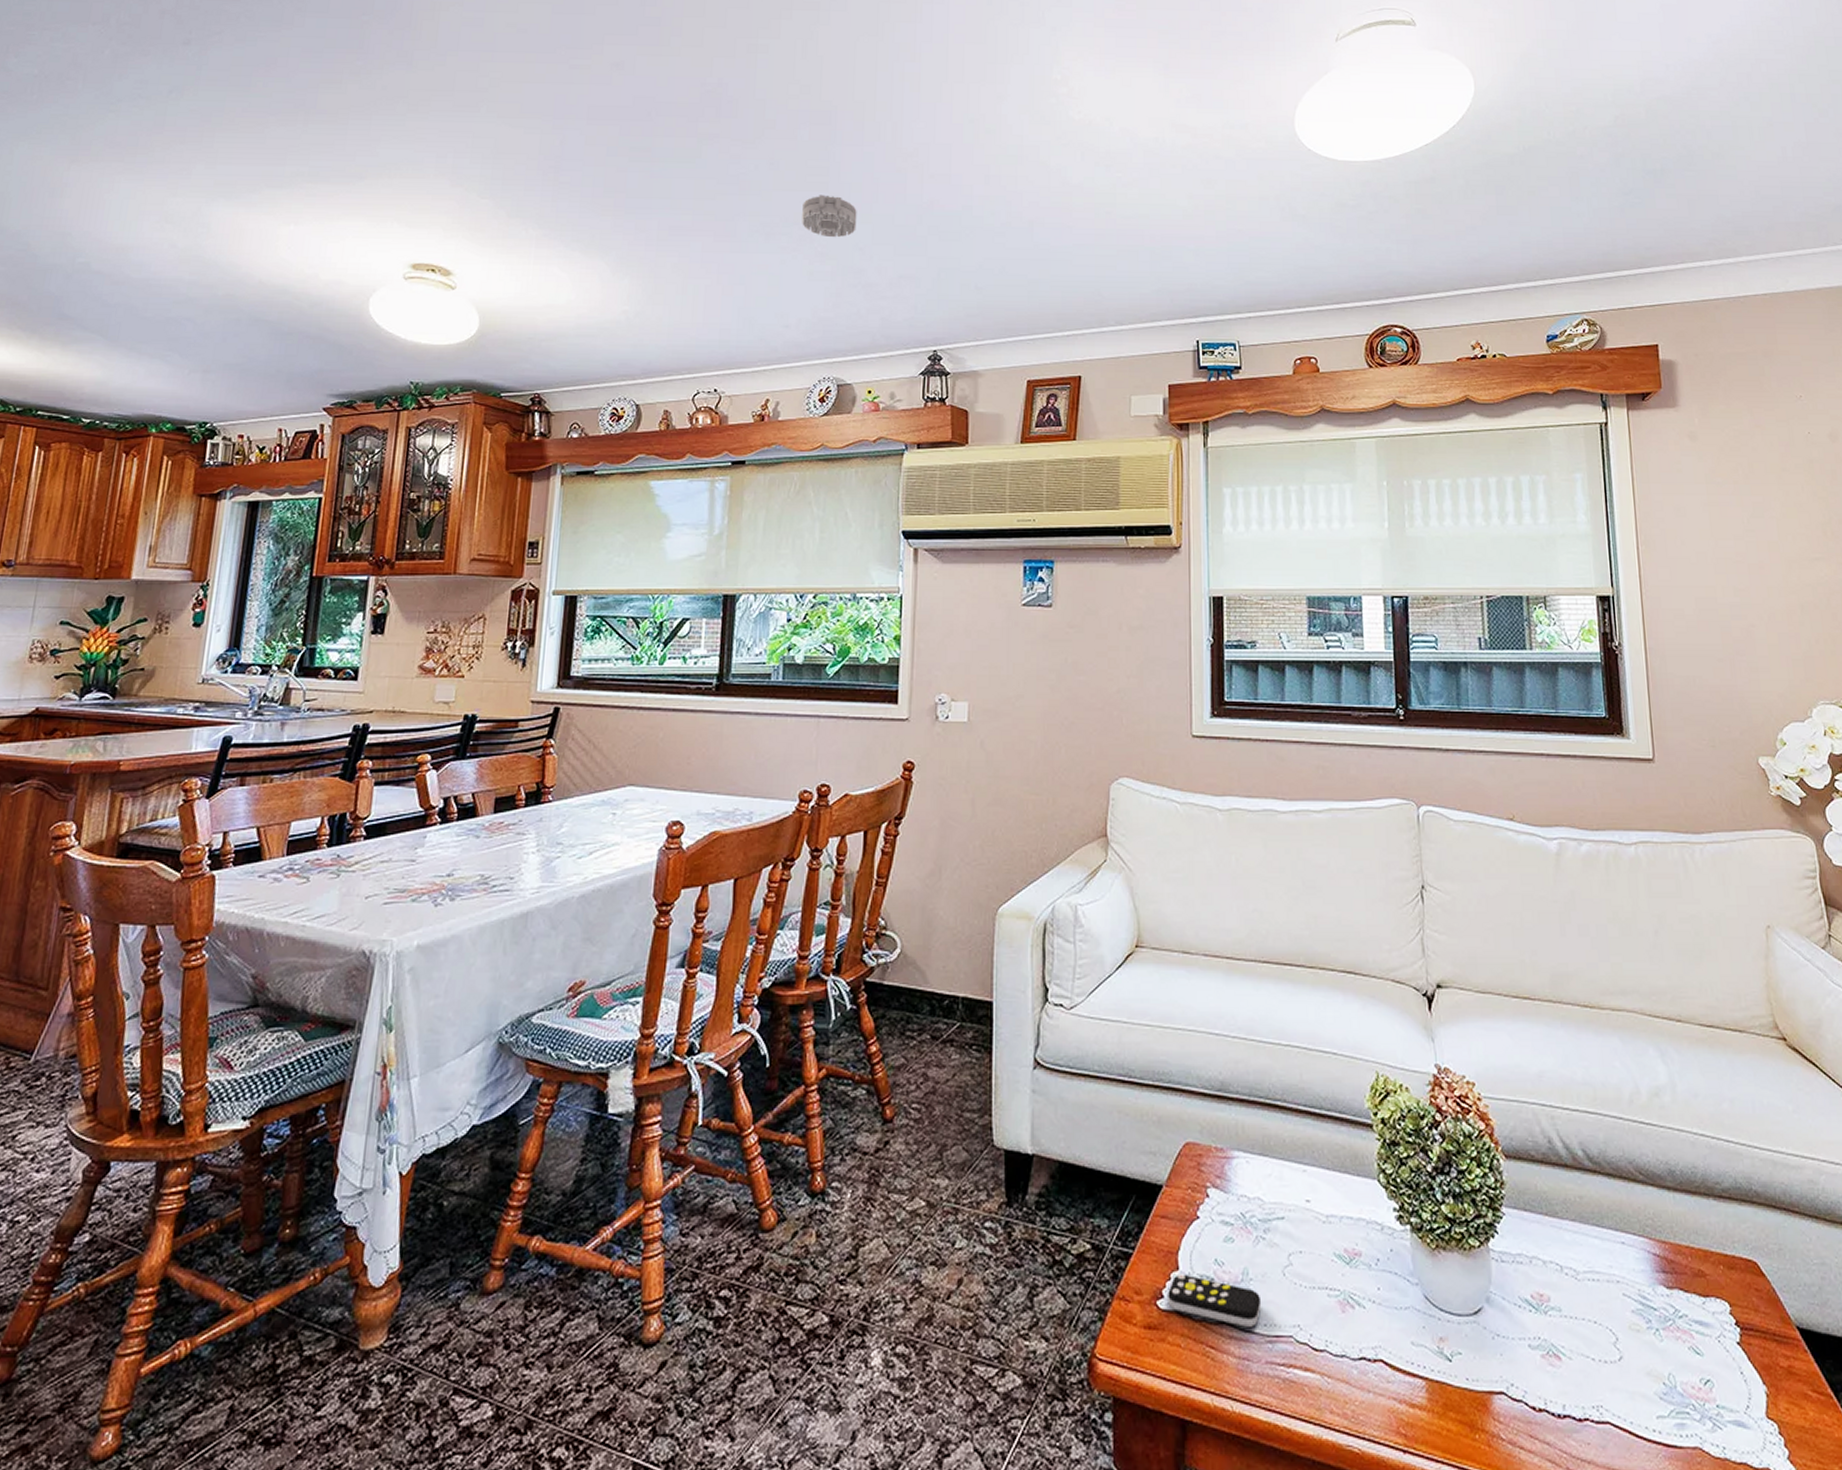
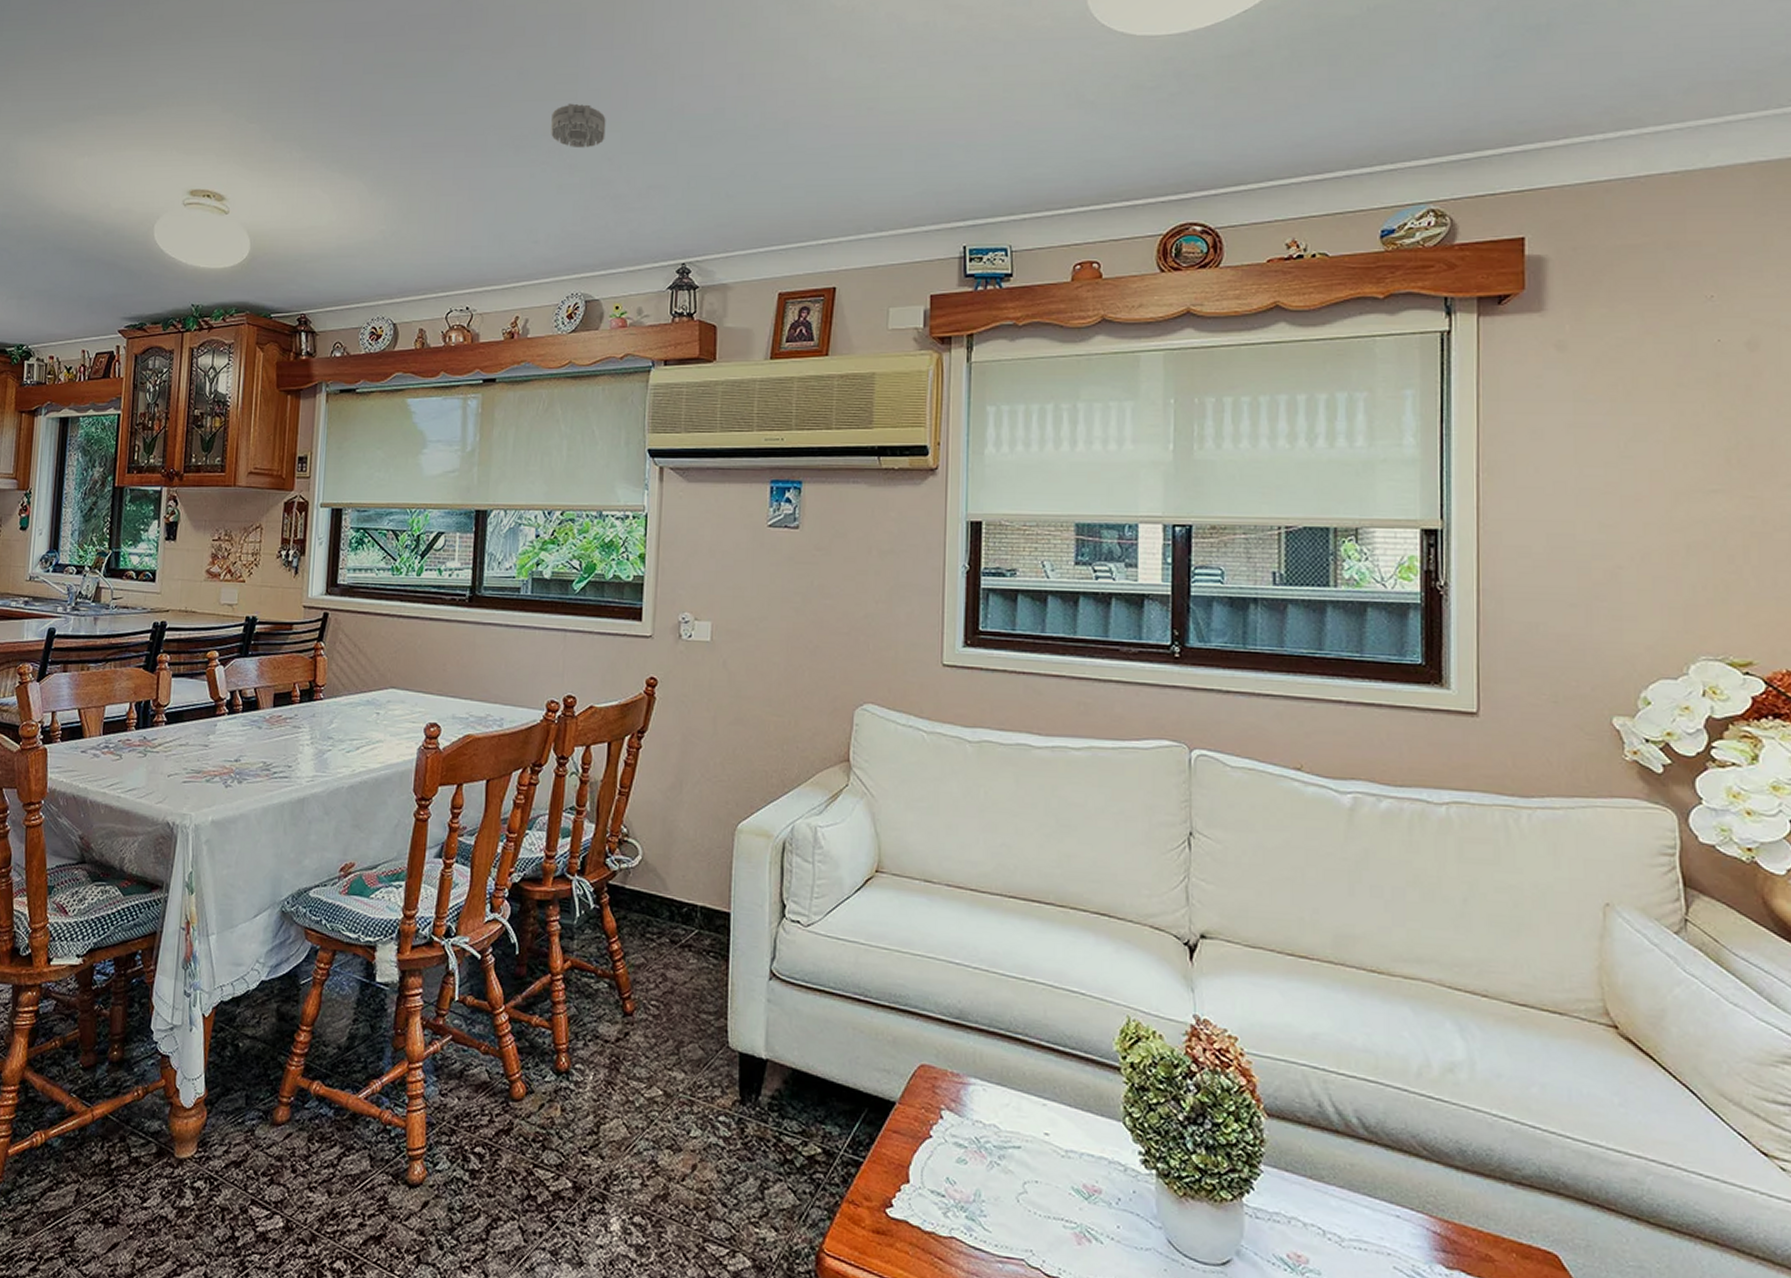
remote control: present [1168,1274,1262,1327] -> none [897,1186,994,1246]

